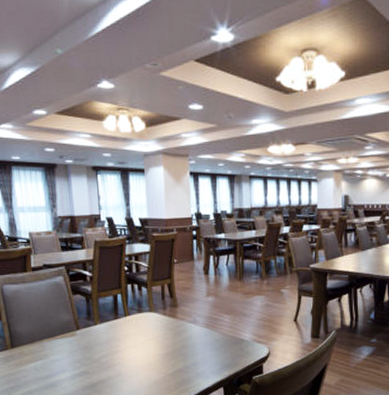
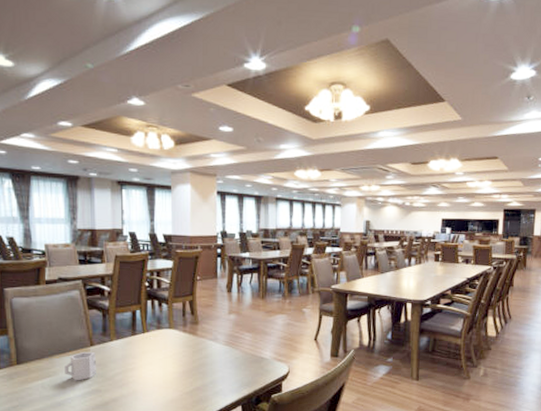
cup: none [54,335,83,364] -> present [65,351,96,381]

